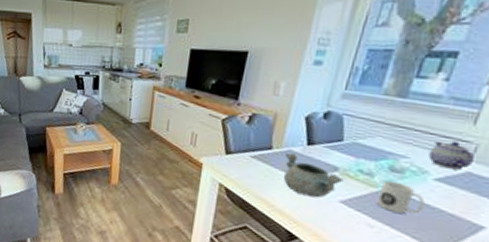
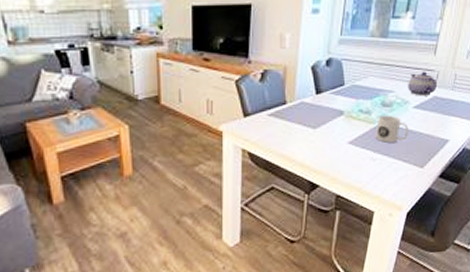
decorative bowl: present [284,152,344,198] -> none [299,104,349,144]

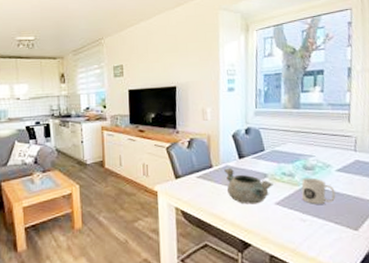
decorative bowl: none [299,104,349,144] -> present [224,168,274,205]
teapot: present [408,71,437,96] -> none [326,137,357,160]

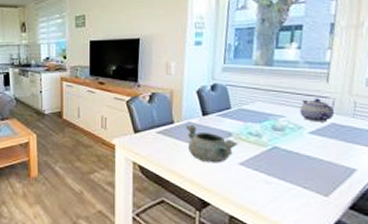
mug: present [301,177,336,204] -> none [268,139,306,167]
teapot: none [326,137,357,160] -> present [300,98,334,122]

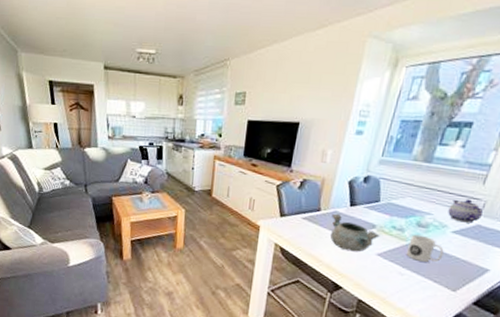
mug: none [268,139,306,167] -> present [405,234,444,262]

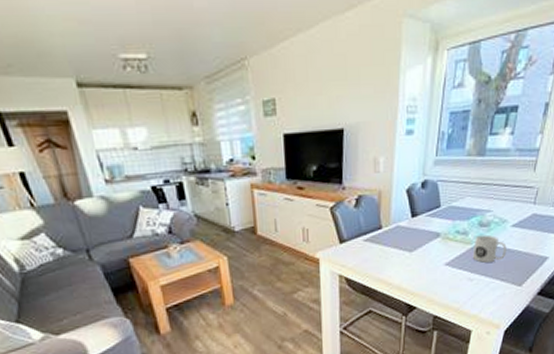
decorative bowl: present [330,213,380,252] -> none [395,228,445,267]
teapot: present [448,199,483,224] -> none [506,188,536,214]

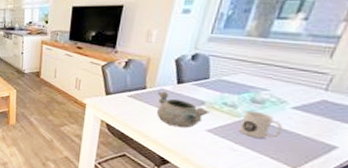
decorative bowl: none [395,228,445,267] -> present [157,91,210,128]

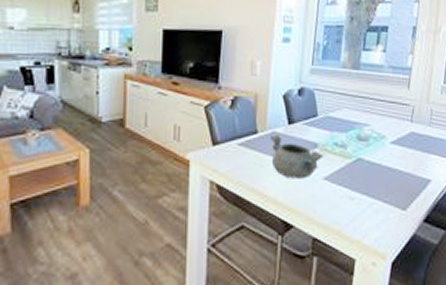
mug: present [238,110,283,138] -> none [352,149,388,180]

